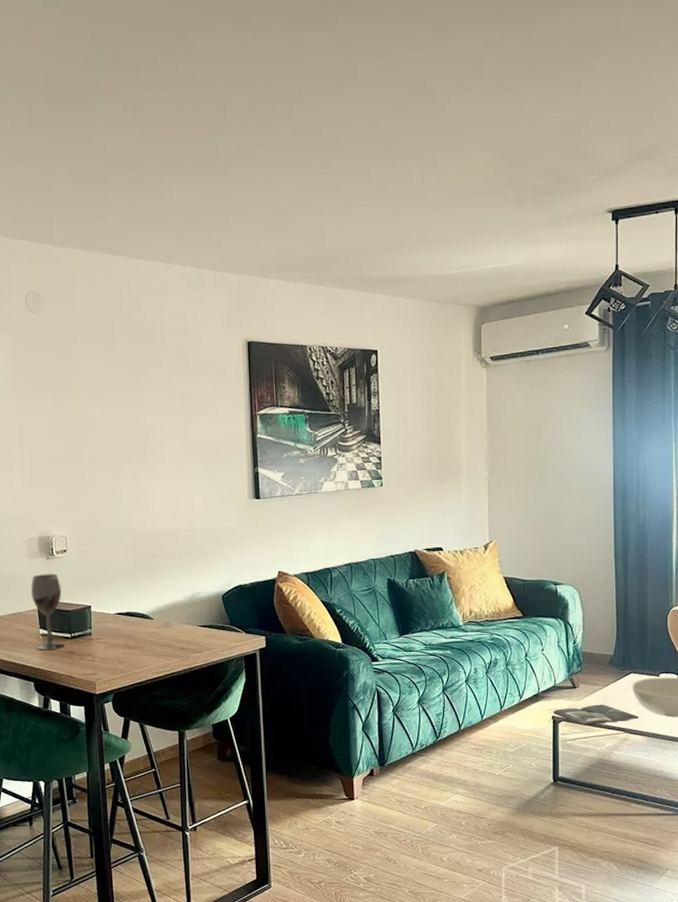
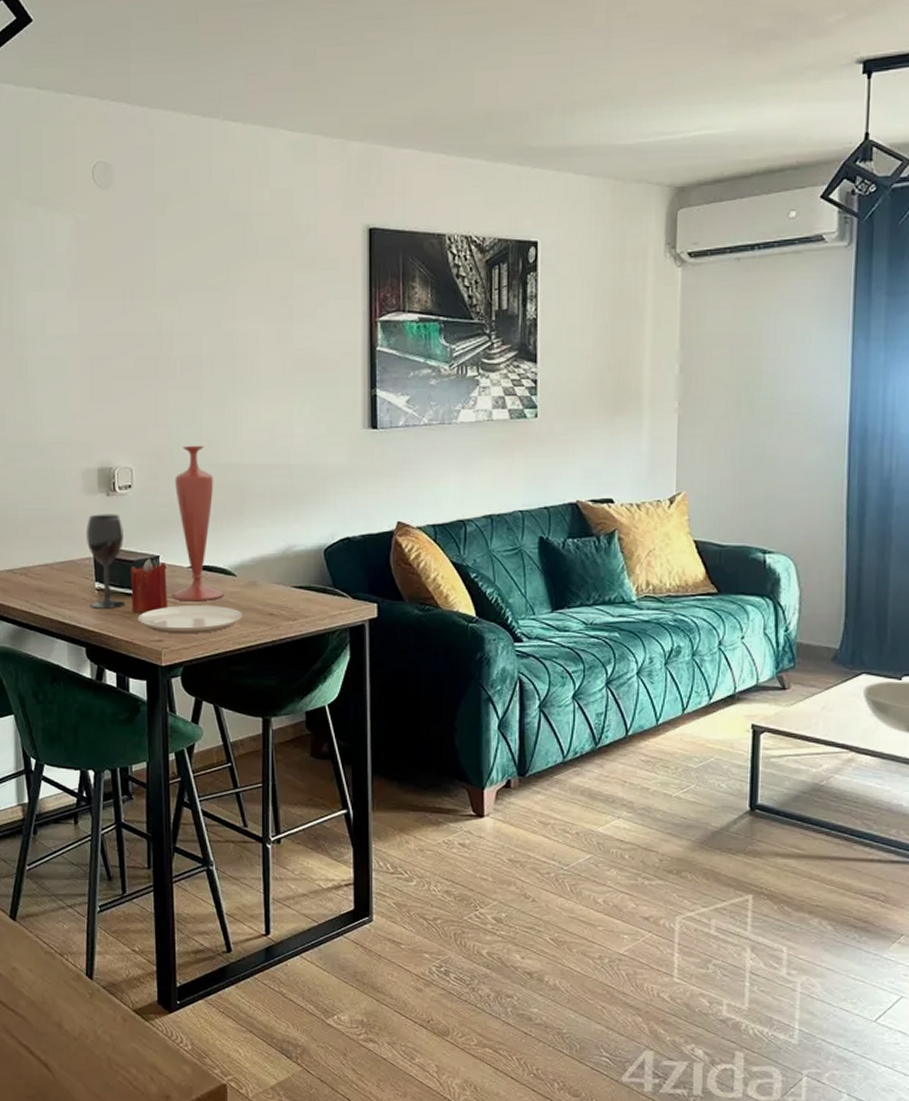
candle: none [68,608,100,653] -> present [131,558,168,613]
plate: none [75,643,160,668] -> present [137,604,243,634]
vase: none [101,516,144,641] -> present [171,445,224,602]
magazine: present [553,704,639,726] -> none [753,712,872,739]

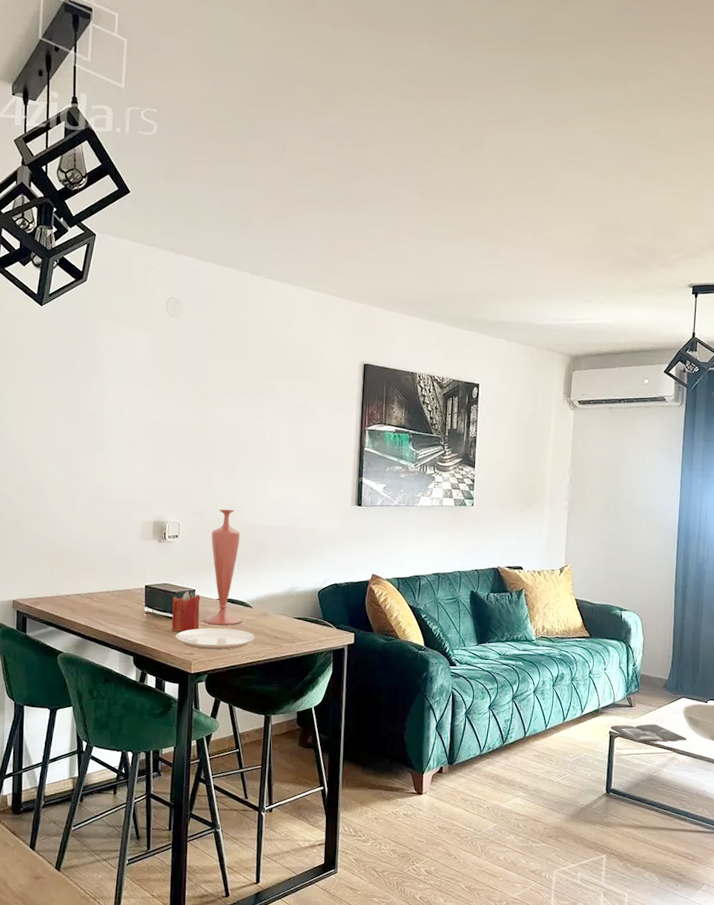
wine glass: present [85,514,125,609] -> none [140,555,171,628]
magazine: none [753,712,872,739] -> present [610,724,687,743]

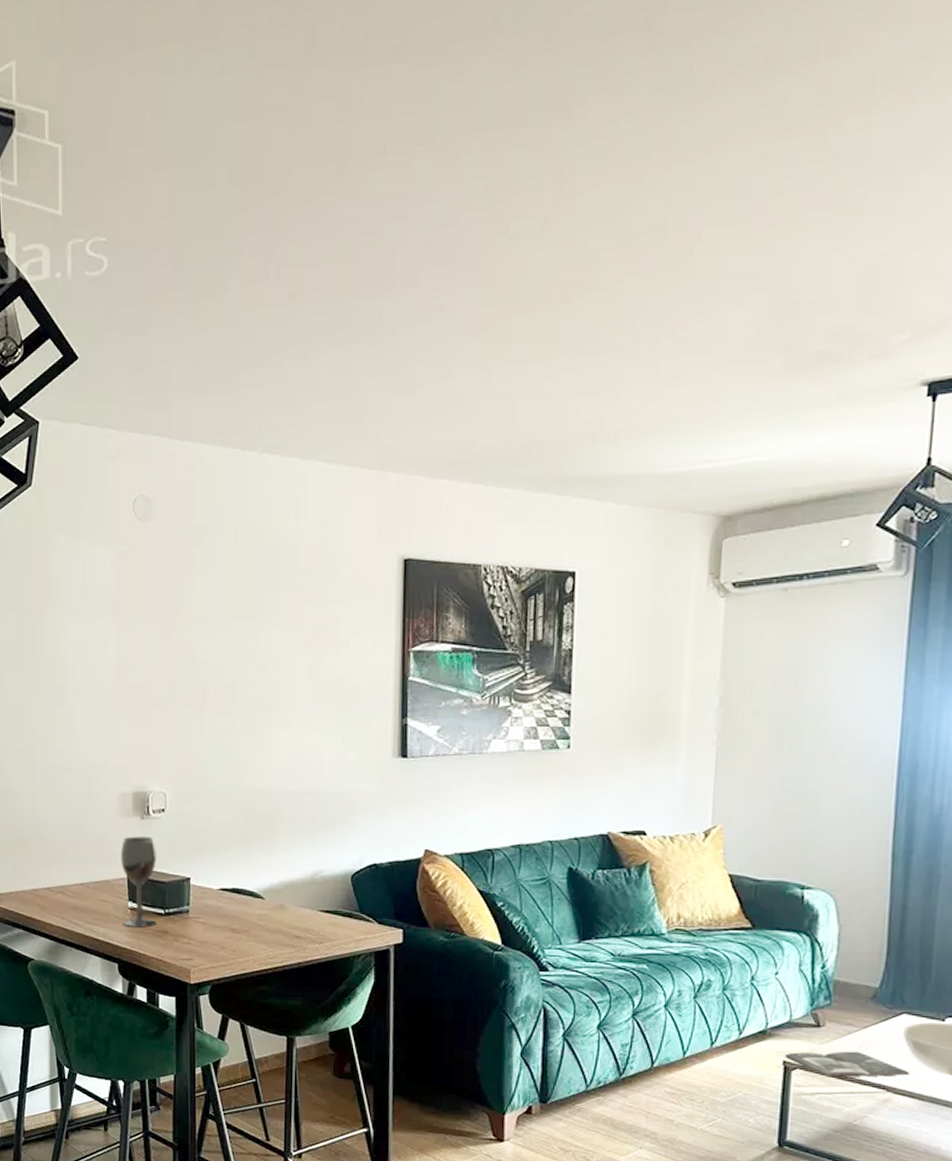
wine glass: none [140,555,171,628] -> present [120,836,158,927]
candle: present [171,591,200,633] -> none [163,880,198,933]
plate: present [175,627,256,650] -> none [168,925,270,954]
vase: present [202,509,242,625] -> none [201,771,252,923]

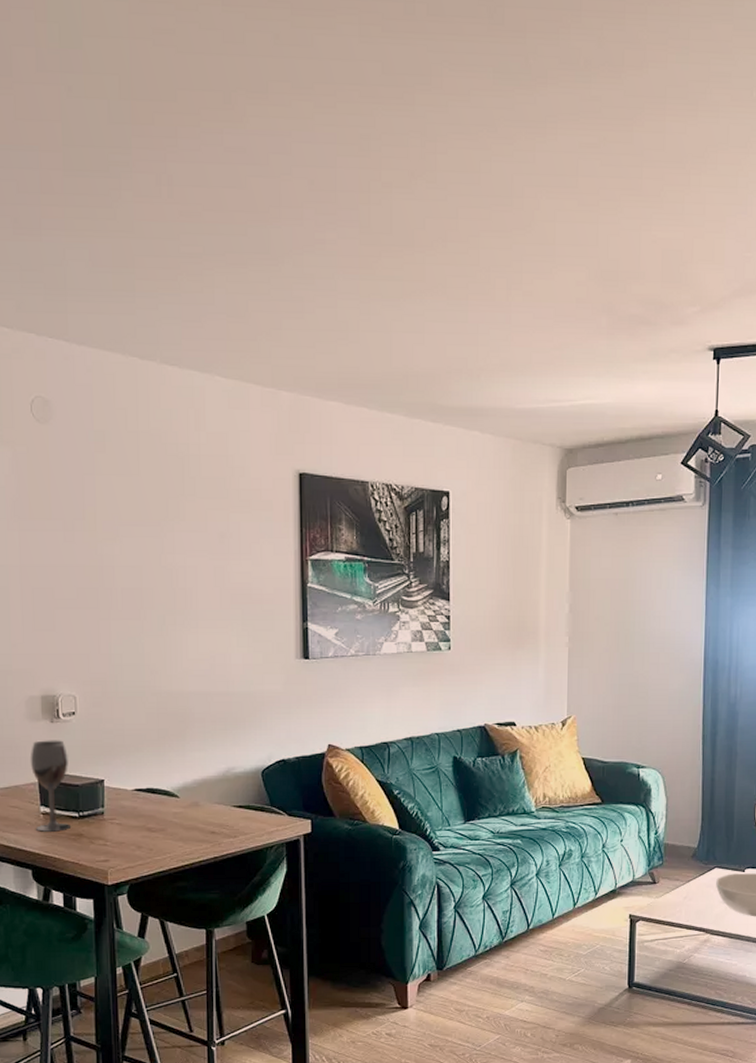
magazine: present [785,1051,911,1078] -> none [631,902,722,925]

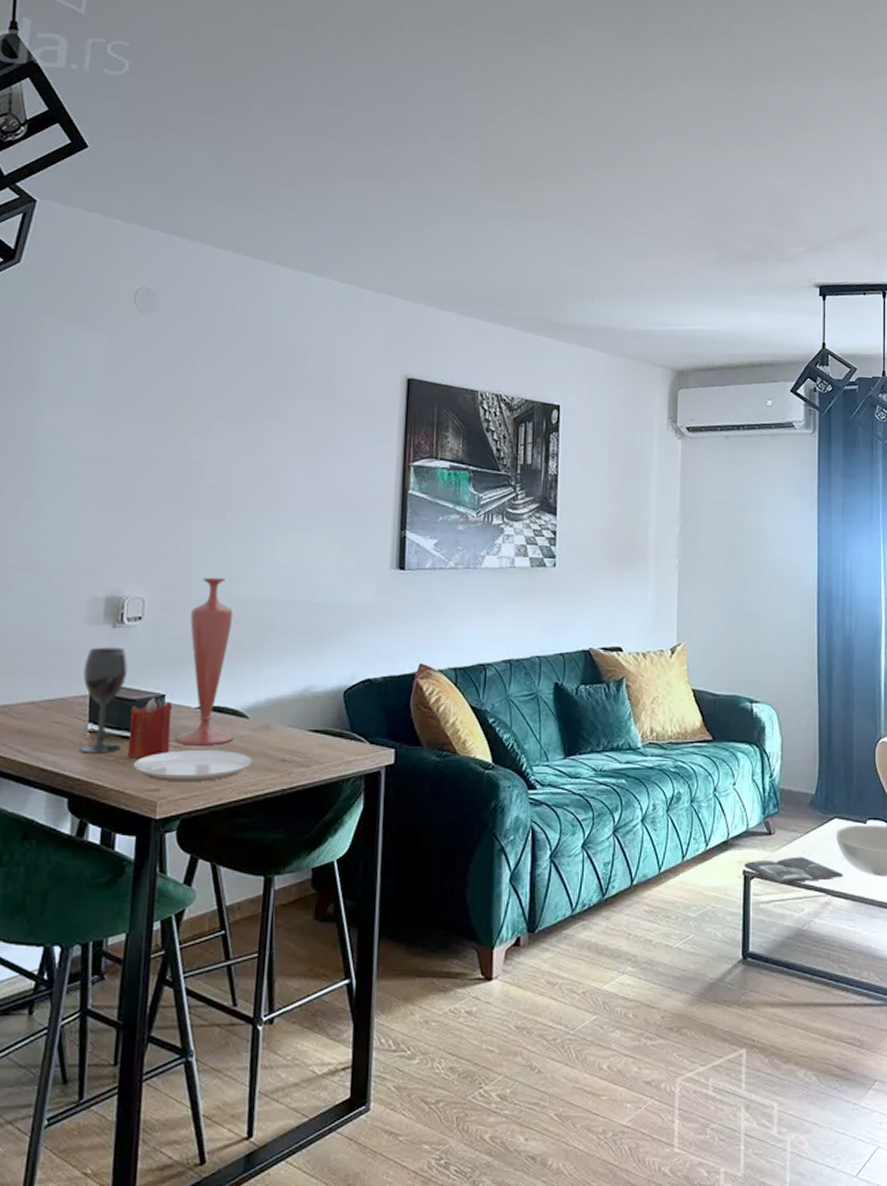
candle: none [76,782,114,835] -> present [127,697,172,759]
plate: none [83,825,186,854] -> present [132,749,253,783]
vase: none [116,673,167,823] -> present [174,577,234,746]
magazine: none [631,902,722,925] -> present [745,857,844,884]

